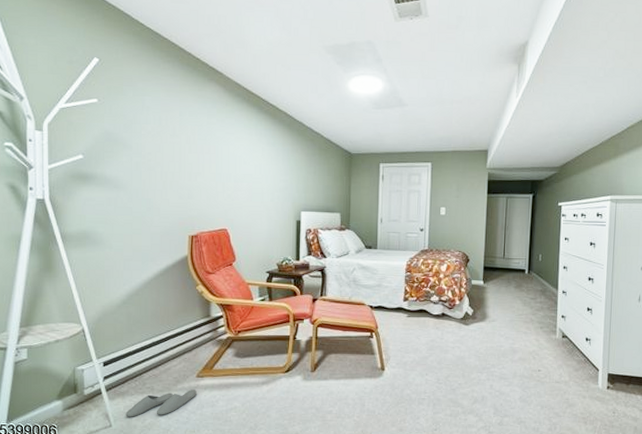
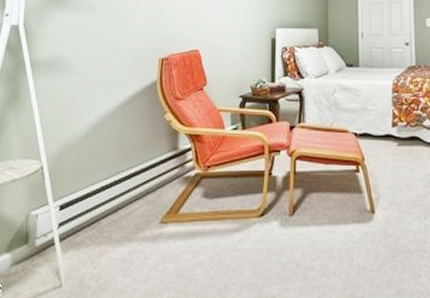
slippers: present [125,390,197,417] -> none [78,239,159,275]

